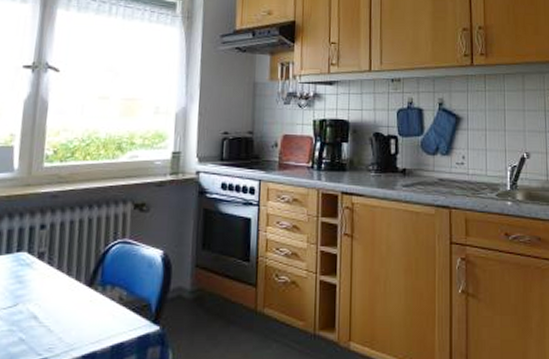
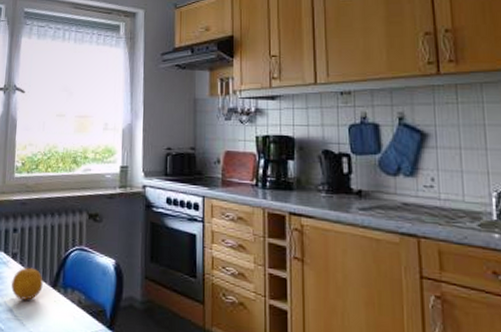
fruit: none [36,266,77,303] -> present [11,267,43,300]

